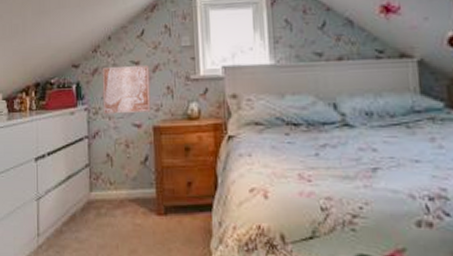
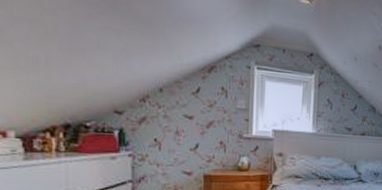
wall art: present [102,64,151,115] -> none [150,116,203,163]

